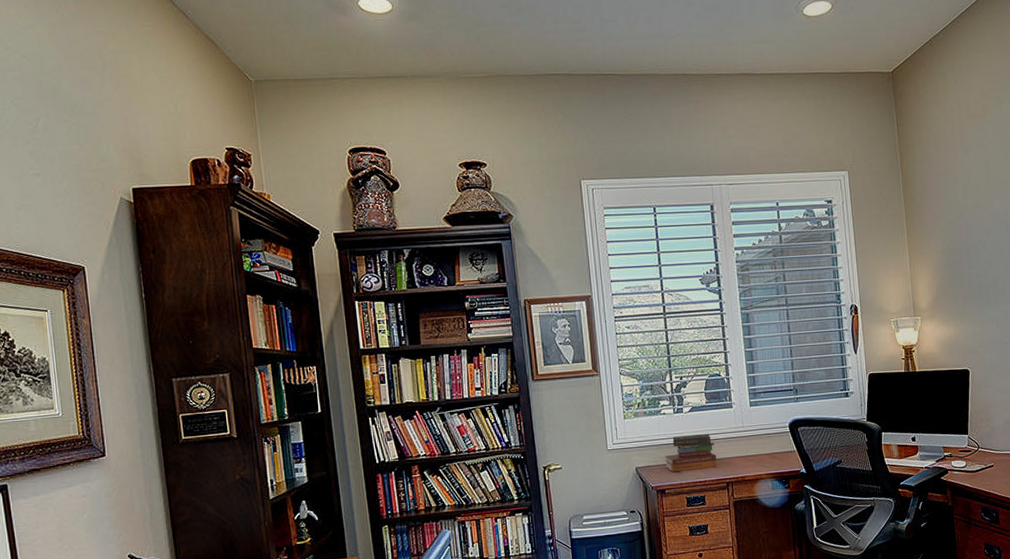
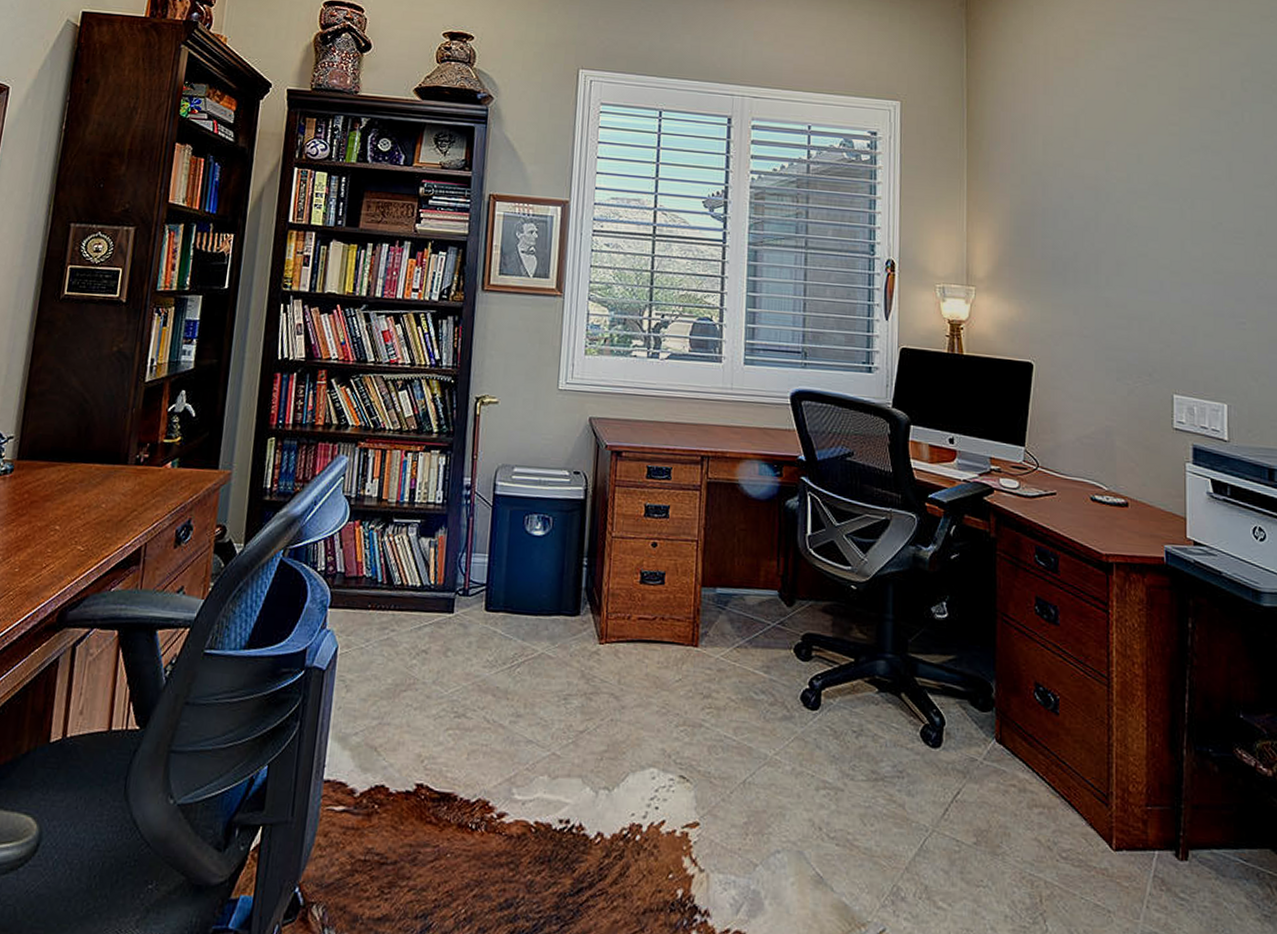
books: present [665,434,717,472] -> none [627,386,694,435]

